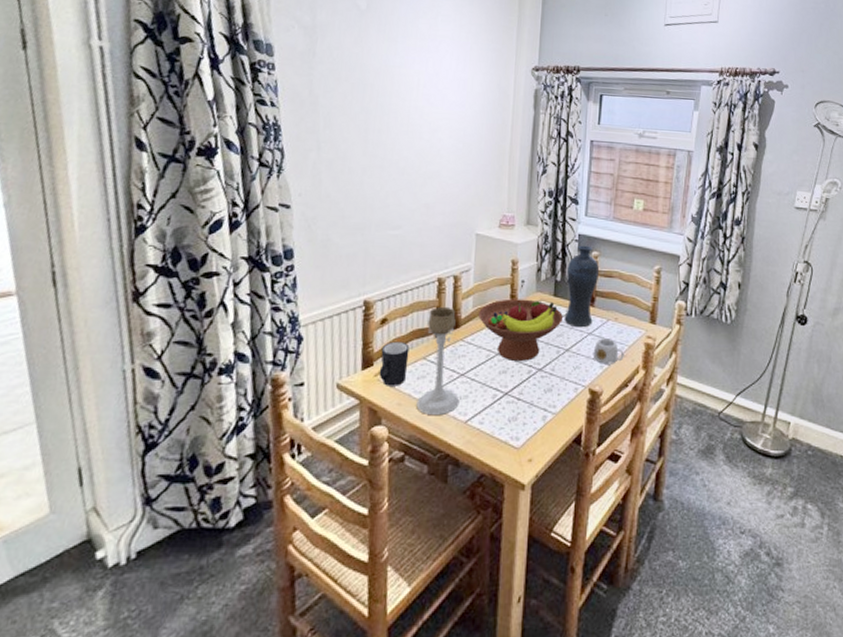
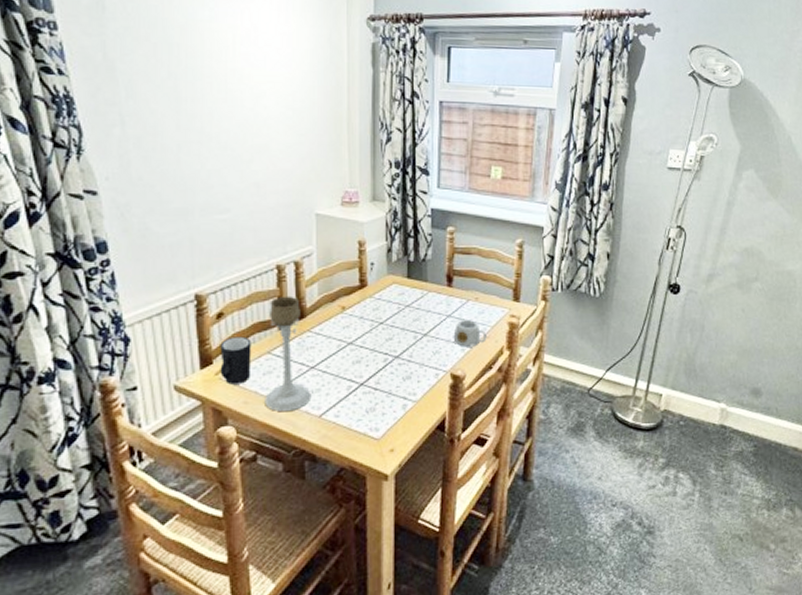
fruit bowl: present [477,299,563,362] -> none [324,283,418,351]
vase: present [564,245,600,328] -> none [420,221,457,311]

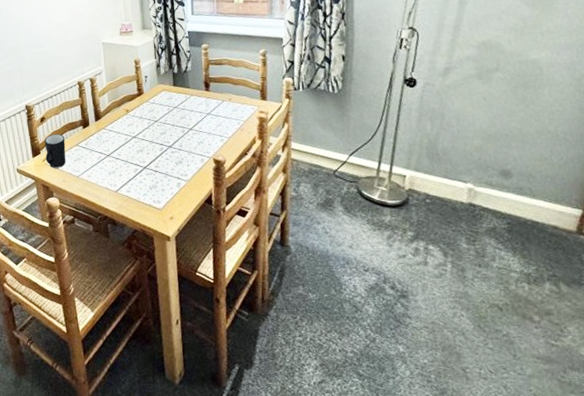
candle holder: present [265,296,312,412] -> none [75,103,109,188]
mug: present [453,320,487,347] -> none [213,116,241,138]

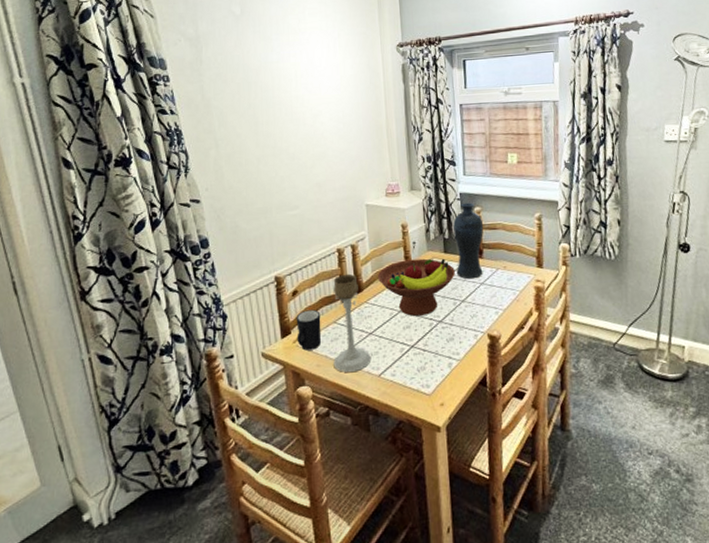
candle holder: none [75,103,109,188] -> present [333,273,372,373]
fruit bowl: none [113,91,184,142] -> present [377,258,455,317]
vase: none [182,40,211,110] -> present [453,202,484,280]

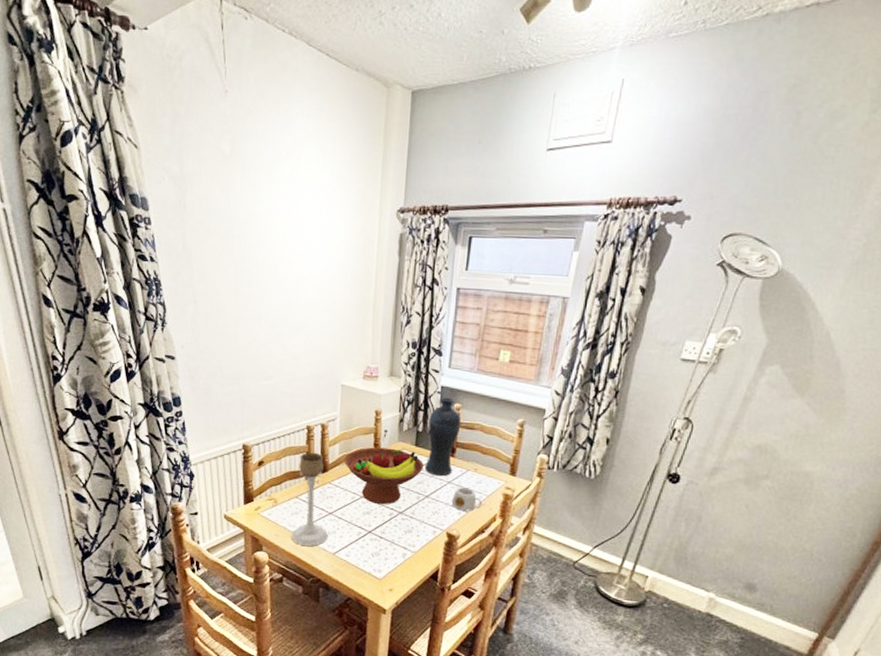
mug: present [296,309,322,351] -> none [258,481,284,520]
mug: none [487,286,517,310] -> present [451,487,482,512]

